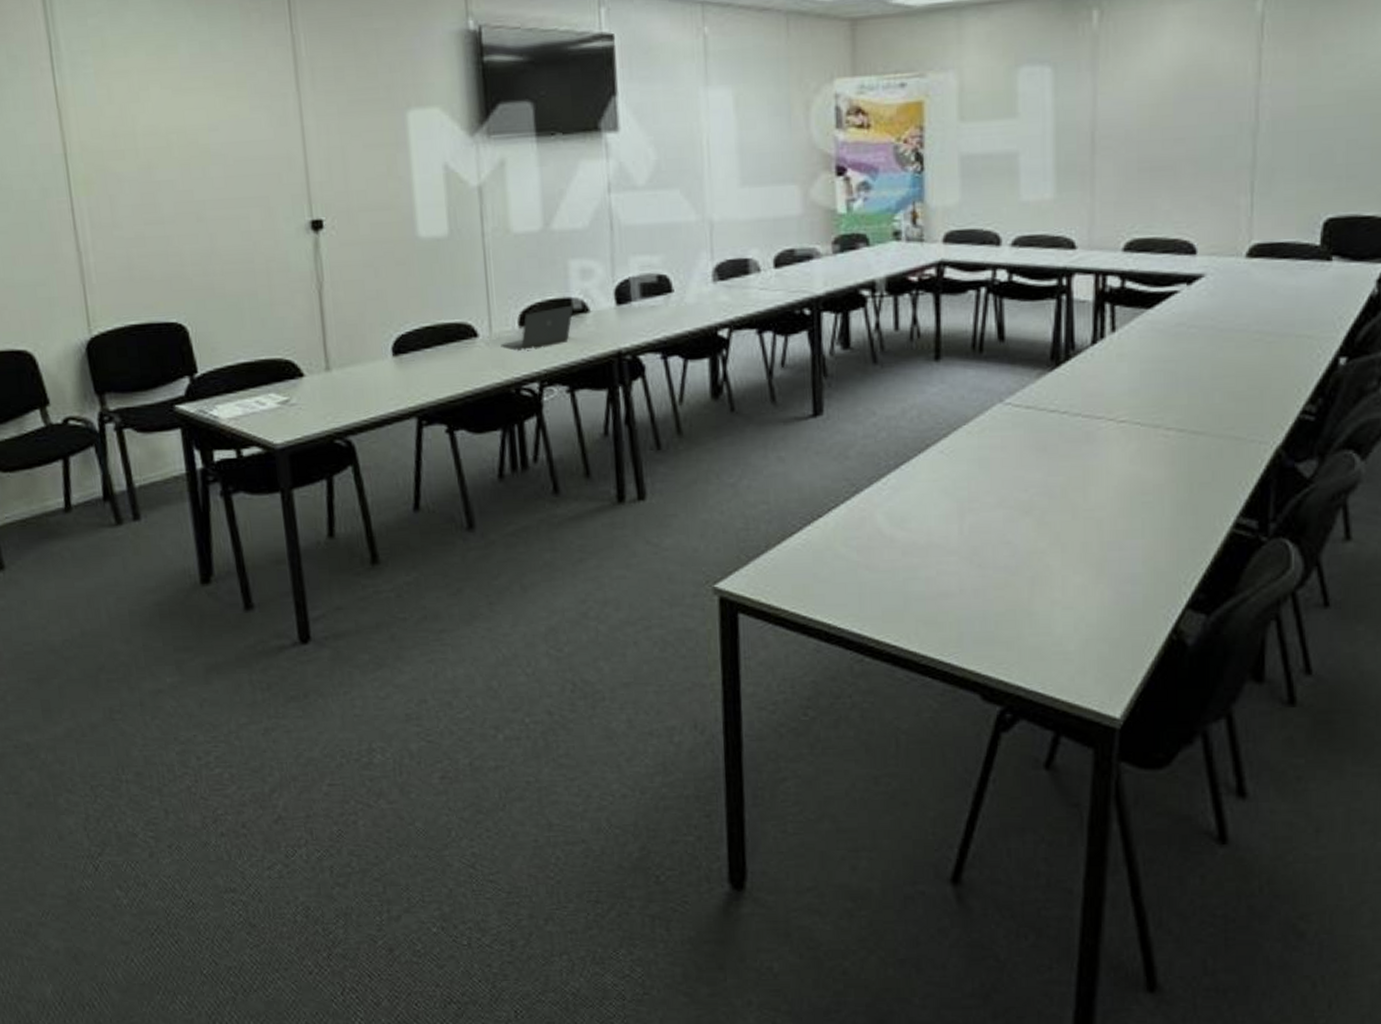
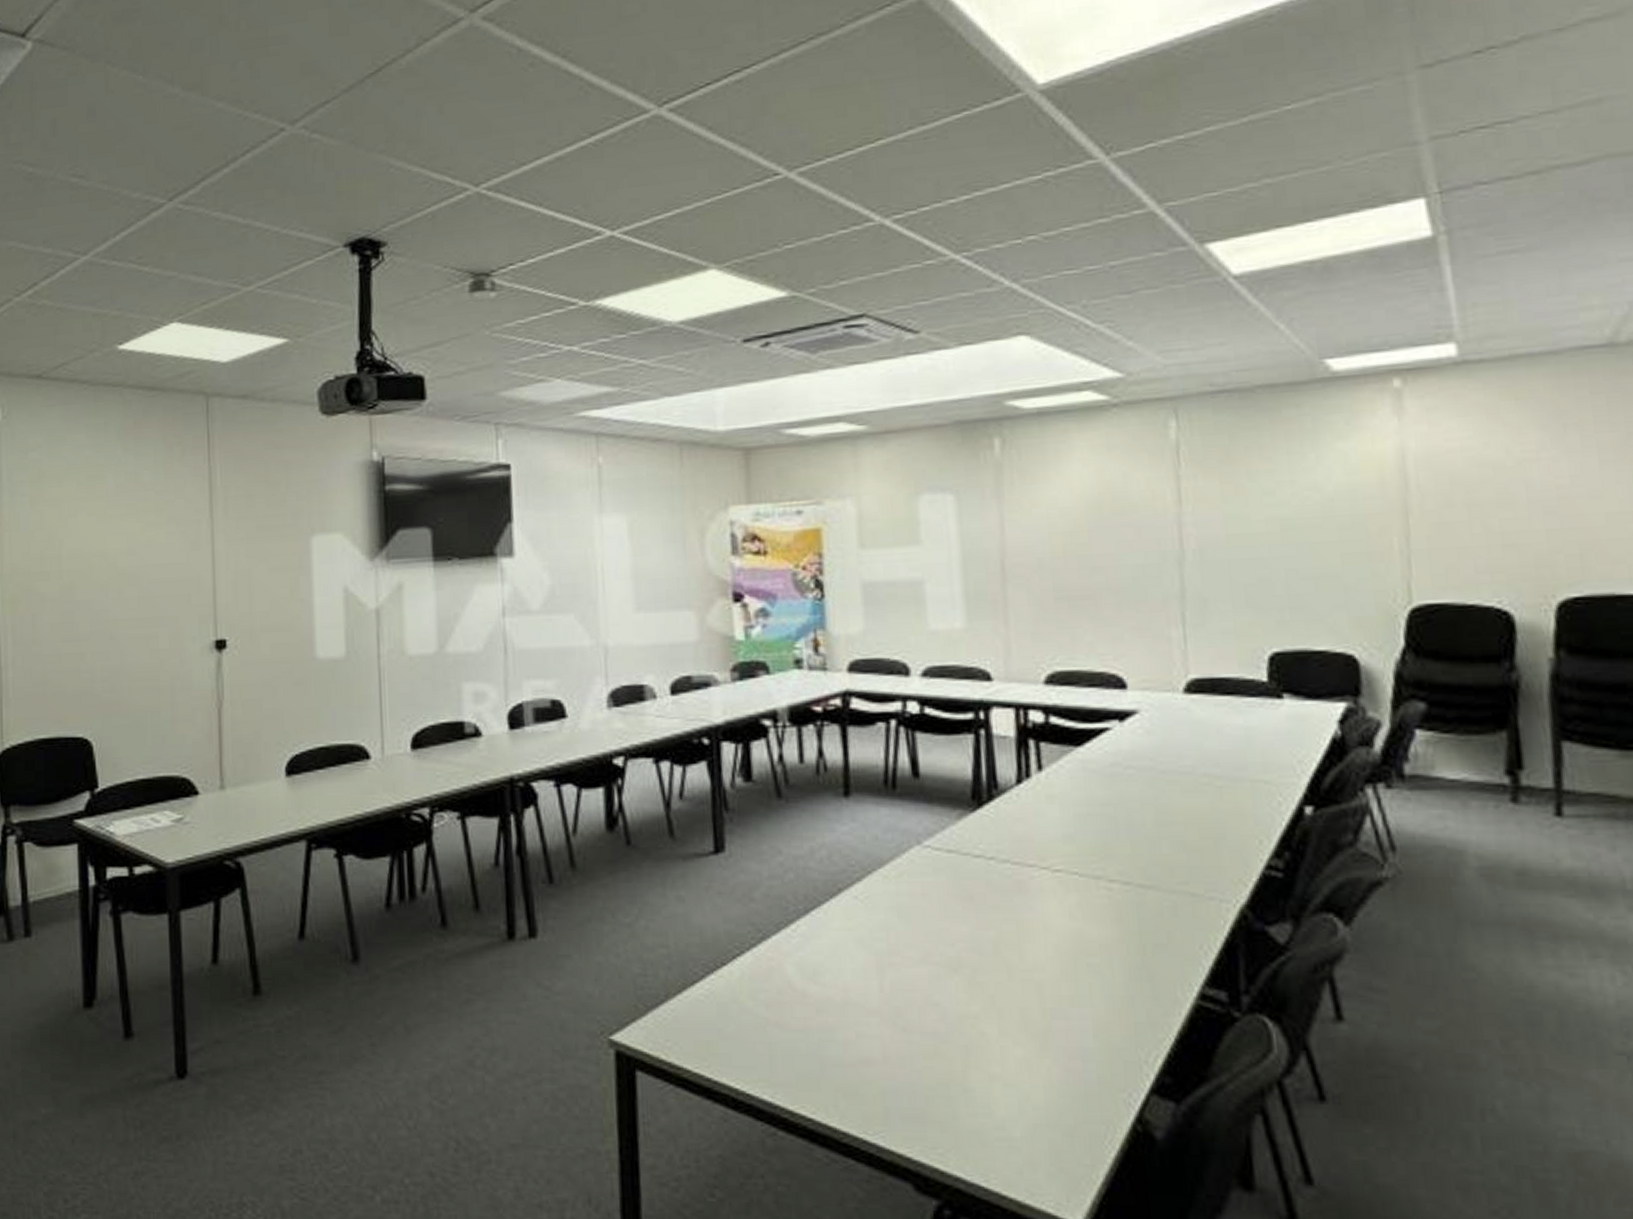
laptop: present [500,305,574,353] -> none [392,728,466,777]

